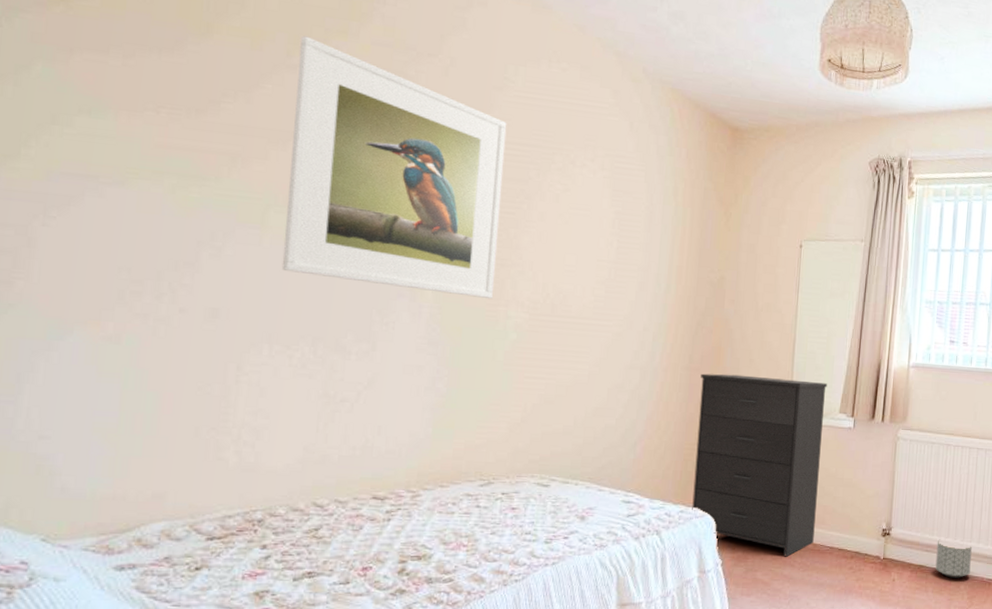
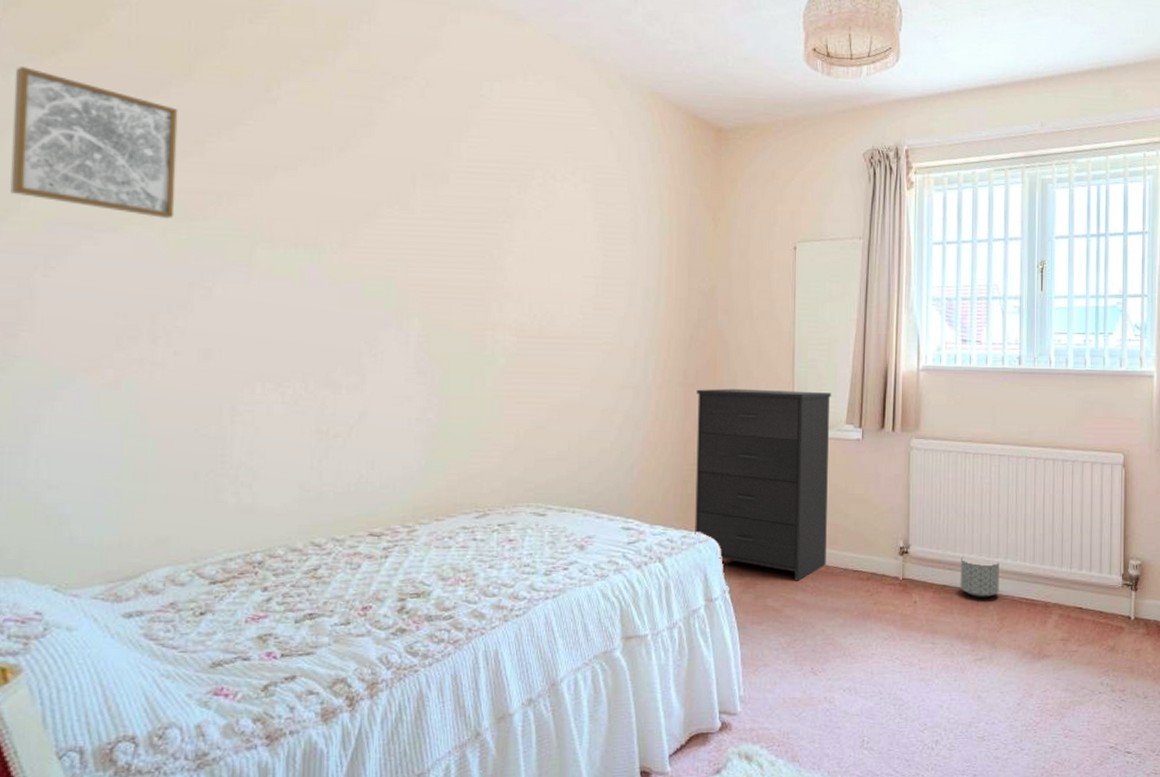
wall art: none [10,10,194,176] -> present [10,67,178,218]
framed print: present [281,36,507,298] -> none [270,69,485,323]

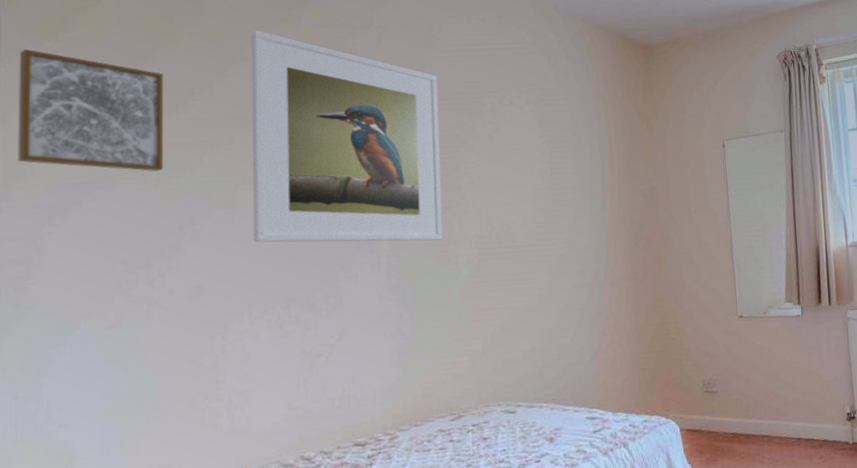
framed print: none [270,69,485,323] -> present [251,30,442,243]
dresser: present [695,388,832,581] -> none [645,274,780,454]

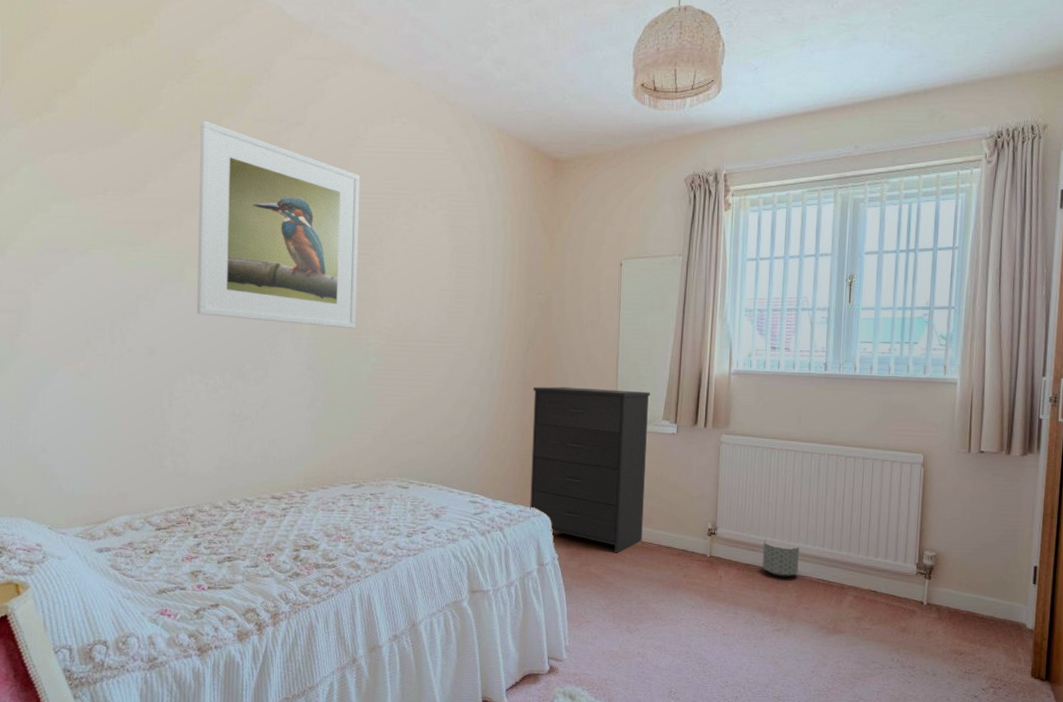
wall art: present [18,49,164,171] -> none [11,126,127,244]
dresser: none [645,274,780,454] -> present [530,386,651,553]

